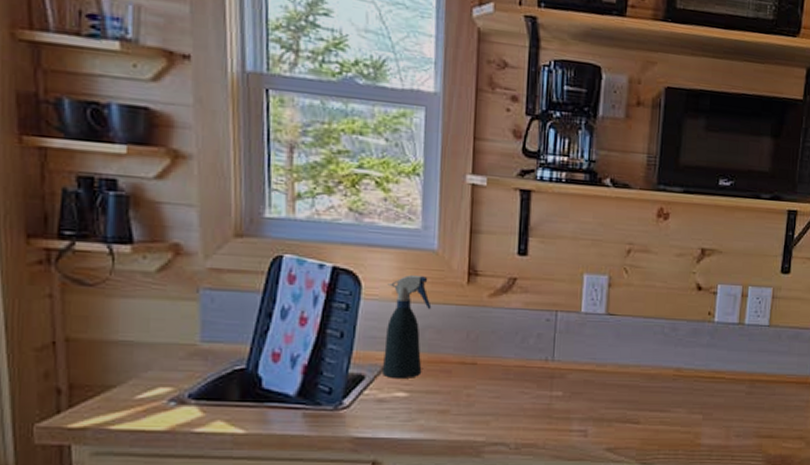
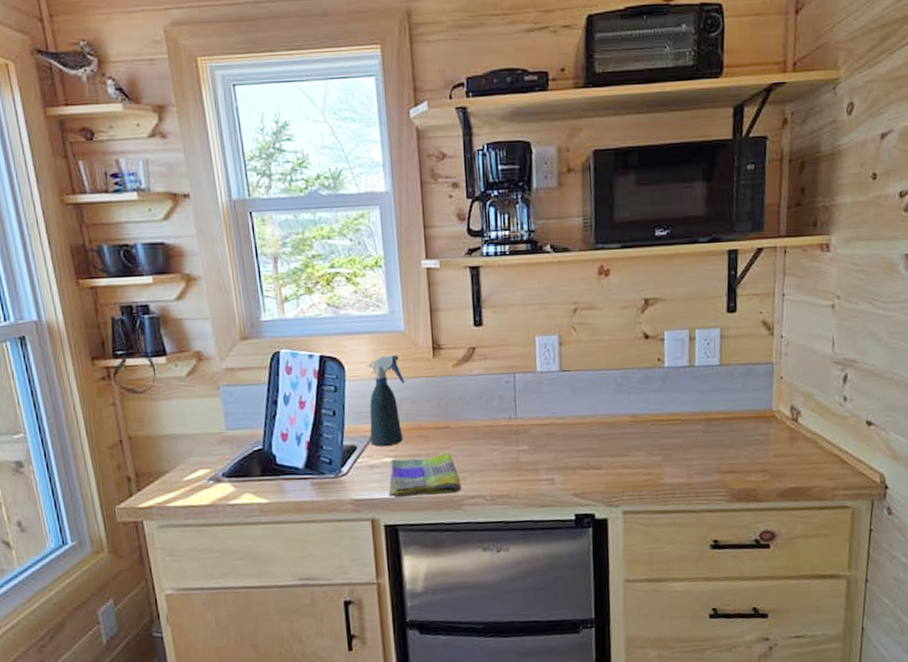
dish towel: none [396,392,483,439] -> present [388,452,462,498]

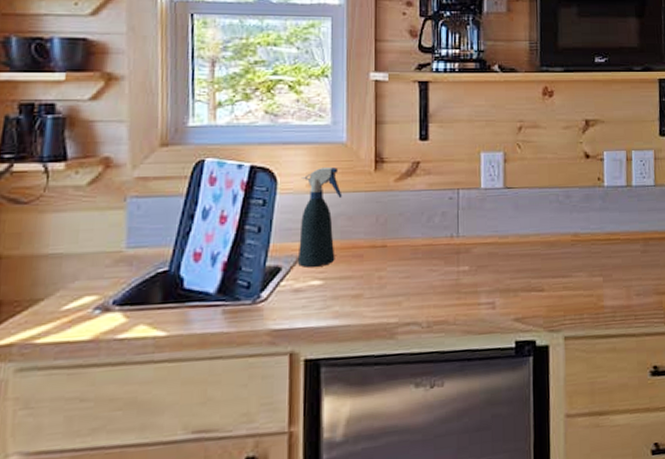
dish towel: present [388,452,462,498] -> none [312,274,396,327]

